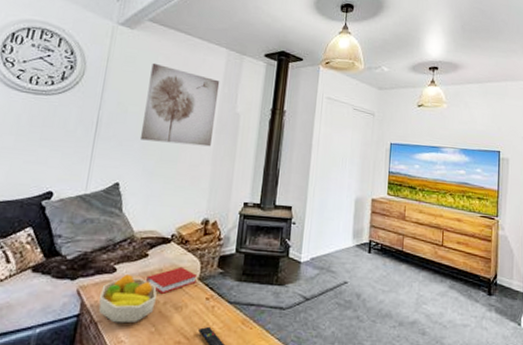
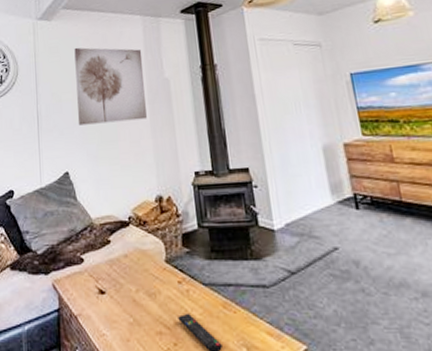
fruit bowl: present [98,275,157,324] -> none [74,264,128,316]
book: present [146,266,198,295] -> none [114,250,165,282]

